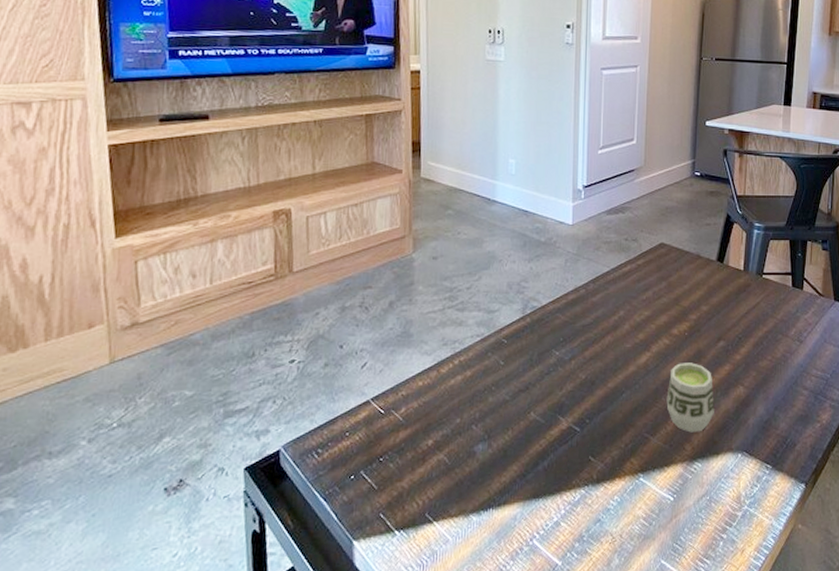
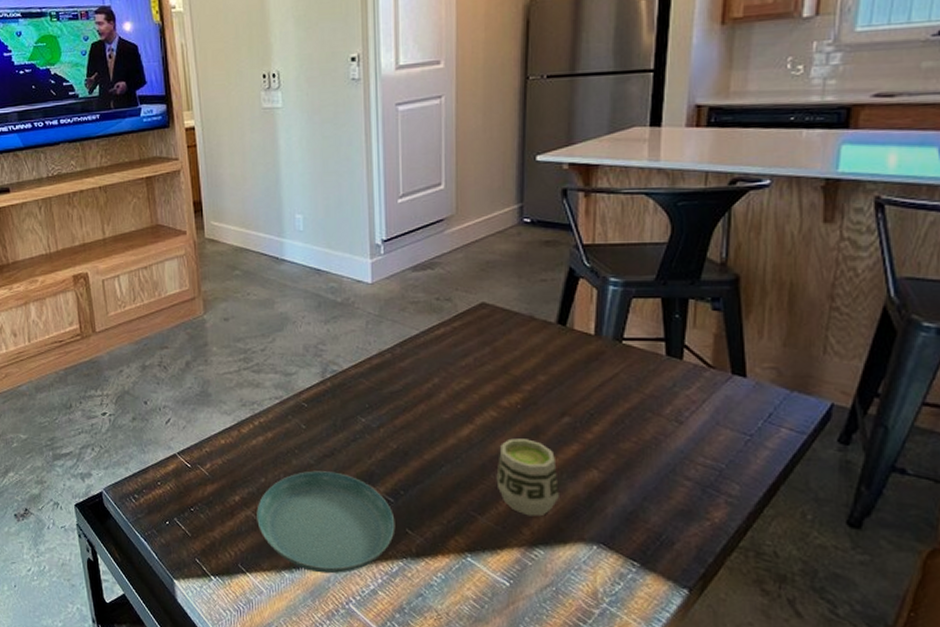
saucer: none [449,406,580,512] -> present [256,471,396,574]

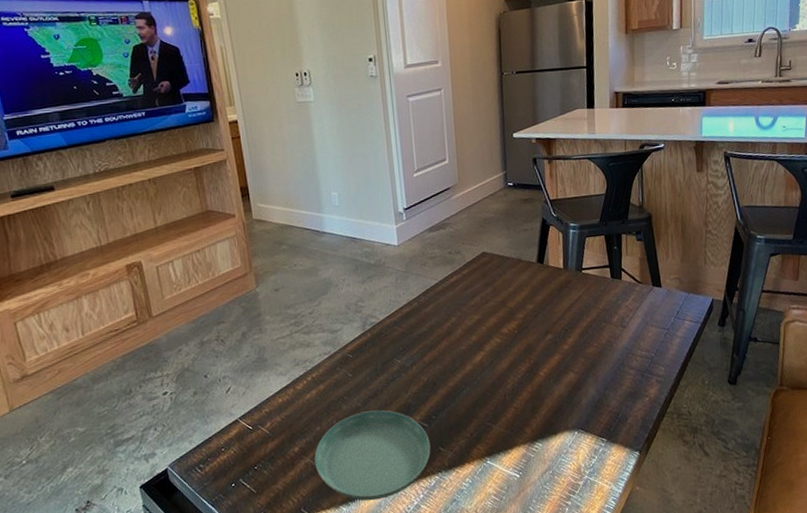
cup: present [496,438,559,517] -> none [503,356,549,418]

